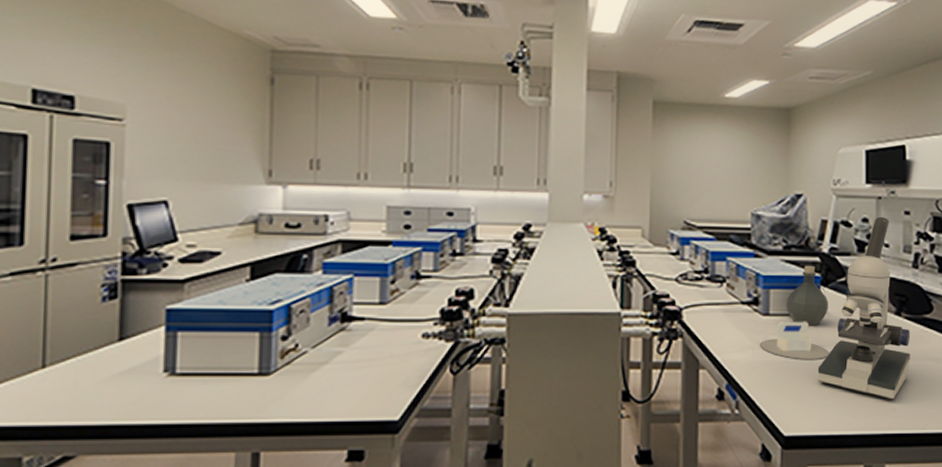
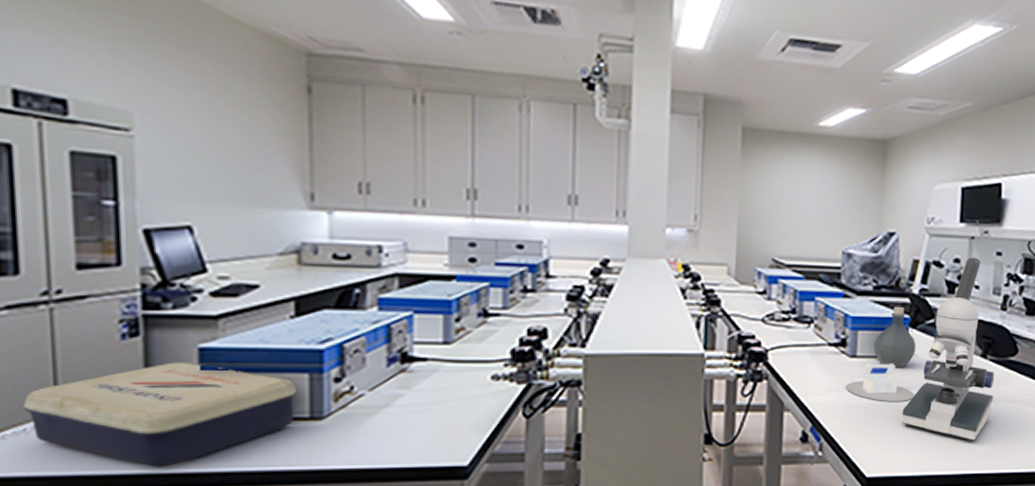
first-aid kit: none [16,322,248,419] -> present [23,362,296,468]

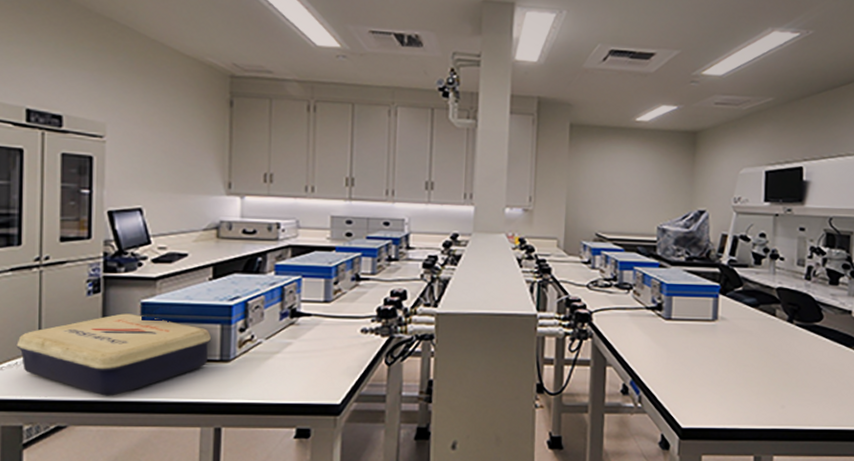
container: present [846,363,914,401] -> none [662,325,725,360]
flask: present [873,306,916,368] -> none [687,275,726,330]
microscope: present [901,257,995,442] -> none [713,232,801,399]

